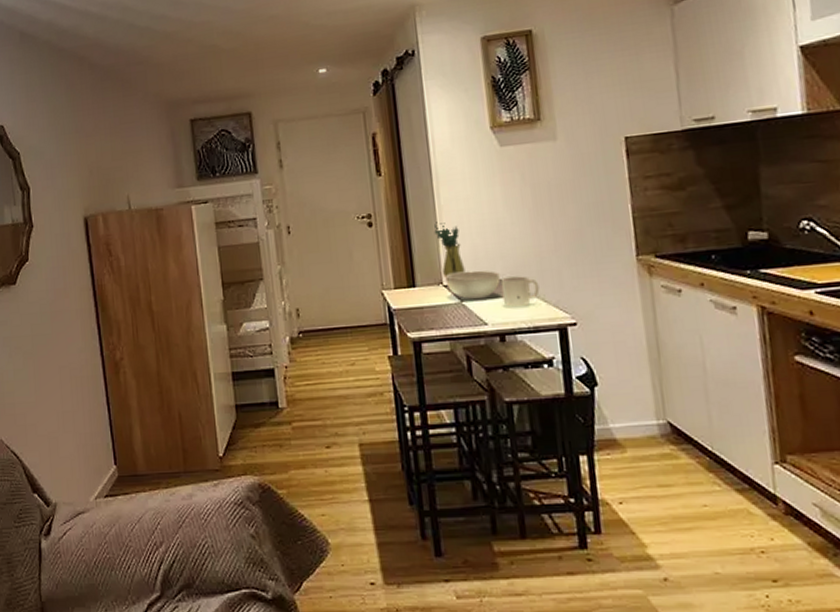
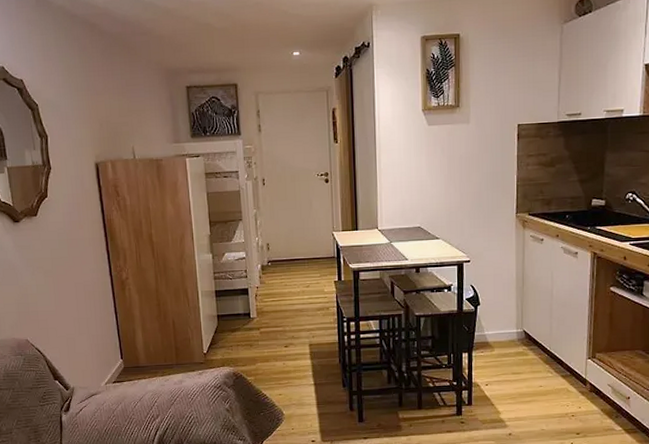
vase: present [434,222,465,279] -> none [374,181,395,225]
bowl: present [445,270,501,299] -> none [380,219,420,240]
mug: present [500,276,540,307] -> none [420,225,447,247]

